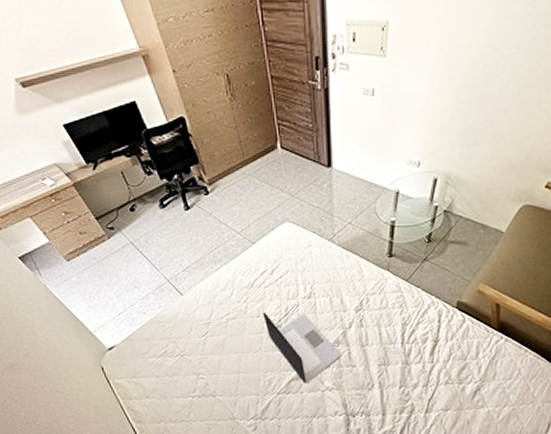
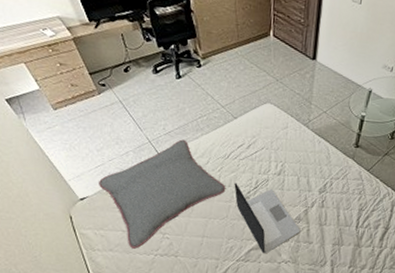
pillow: none [124,274,255,393] -> present [99,139,226,249]

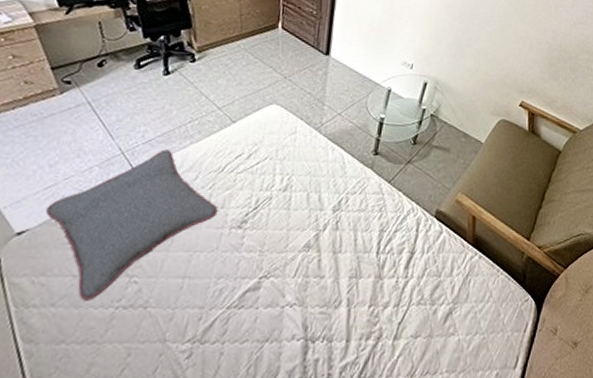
laptop: present [234,182,301,254] -> none [228,202,310,296]

